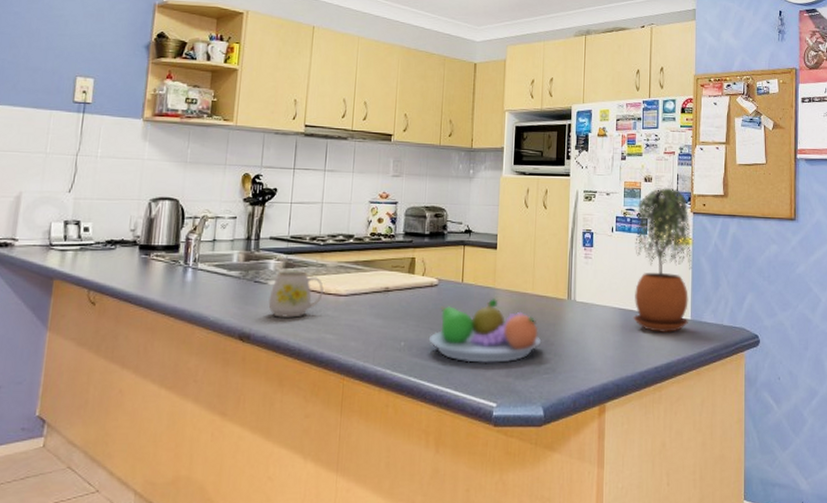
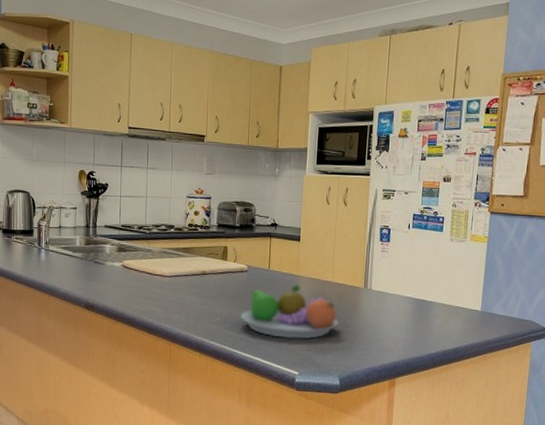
mug: present [268,271,324,318] -> none [107,254,151,293]
potted plant: present [633,187,693,332] -> none [425,187,486,322]

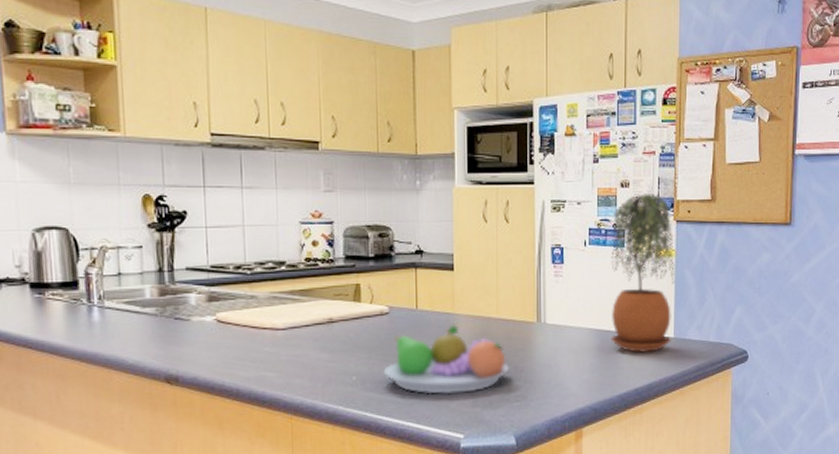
potted plant: none [425,187,486,322] -> present [610,192,676,353]

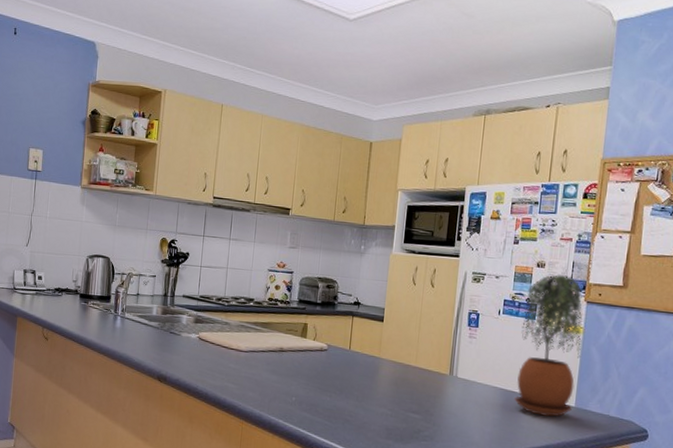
fruit bowl: present [384,325,509,394] -> none [318,367,421,426]

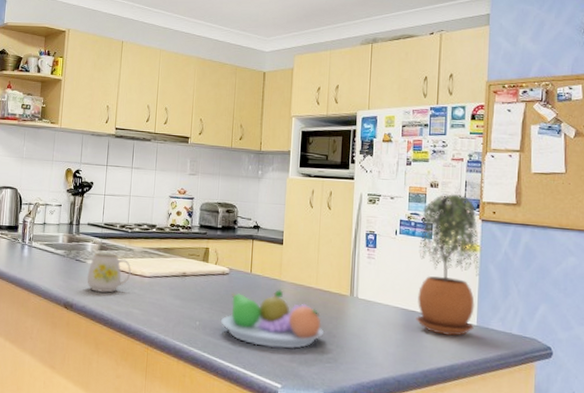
mug: none [181,325,227,366] -> present [87,252,131,293]
fruit bowl: none [318,367,421,426] -> present [221,290,323,349]

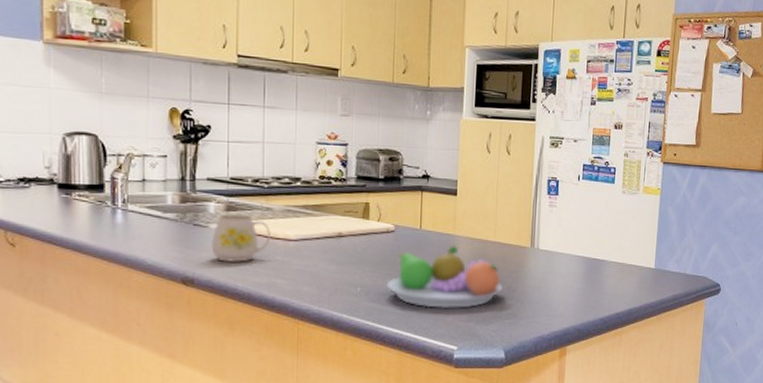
potted plant: present [416,193,480,336] -> none [597,135,659,281]

